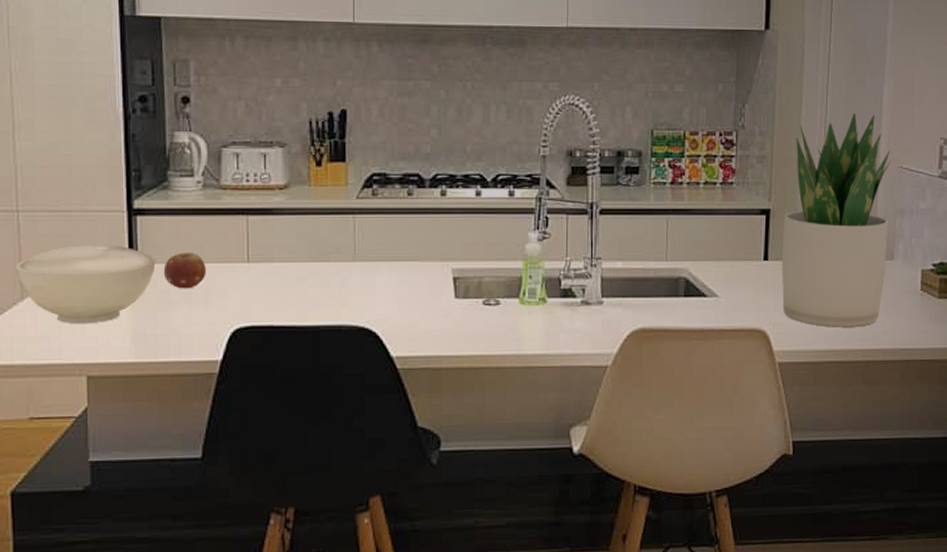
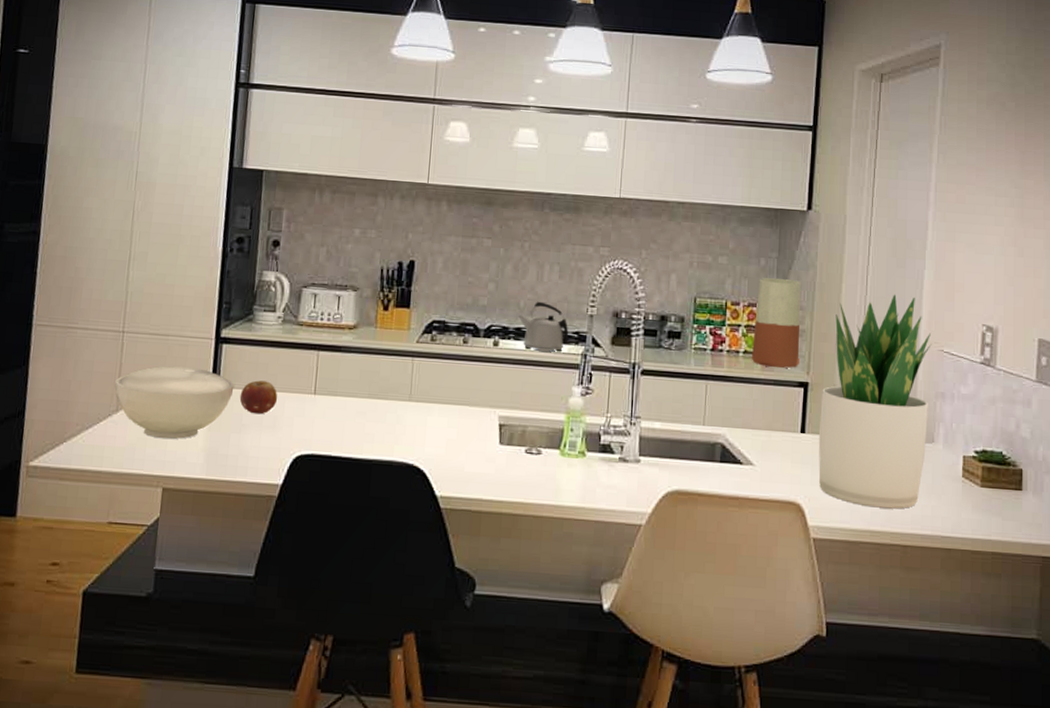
kettle: none [466,145,521,199] -> present [518,301,569,353]
vase: none [712,104,761,197] -> present [751,278,802,369]

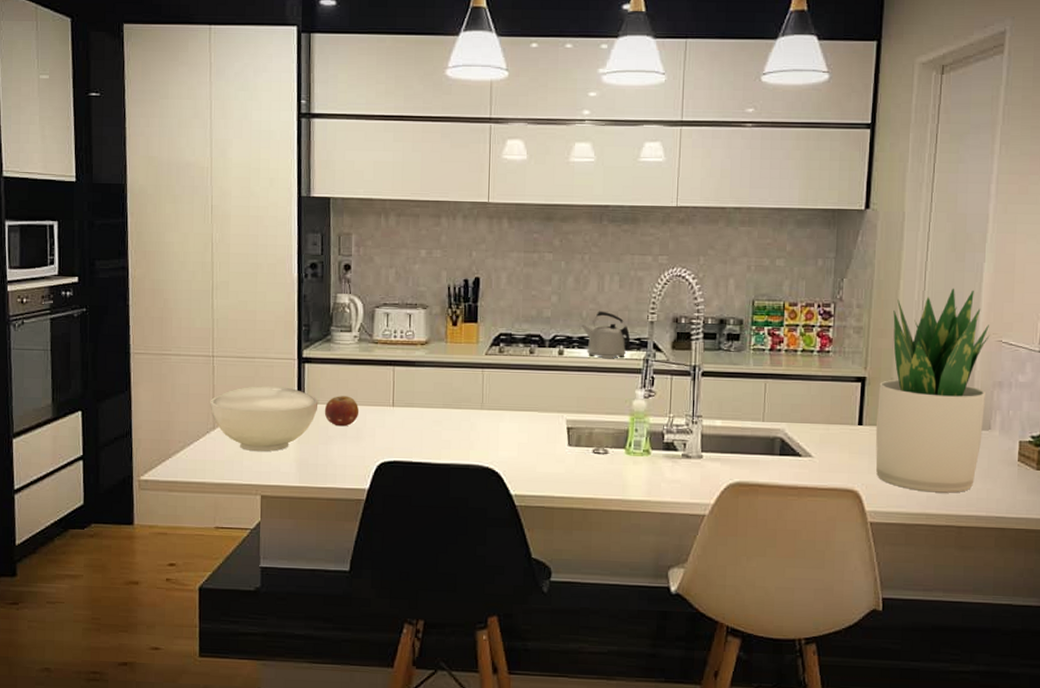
vase: present [751,278,802,369] -> none [809,278,860,365]

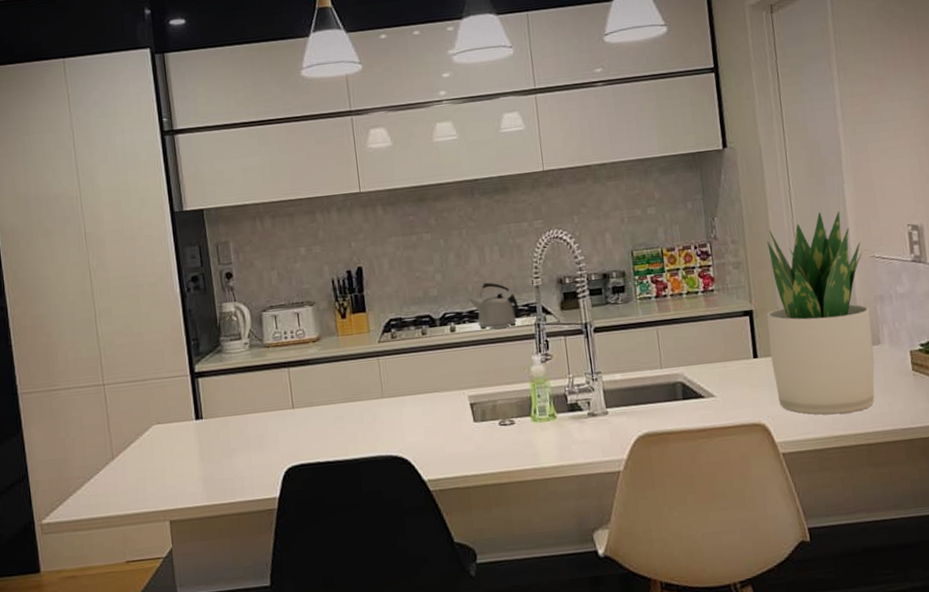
bowl: present [210,386,319,452] -> none [105,405,217,476]
fruit: present [324,396,360,427] -> none [223,404,260,438]

